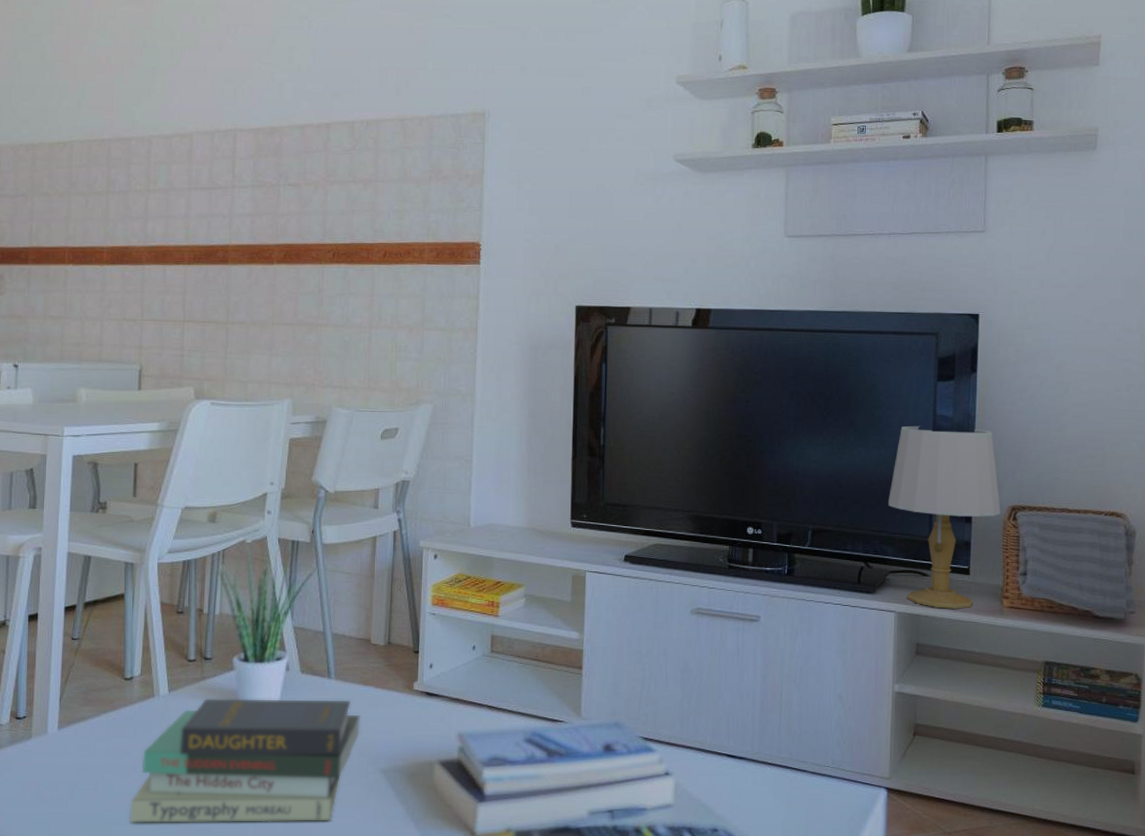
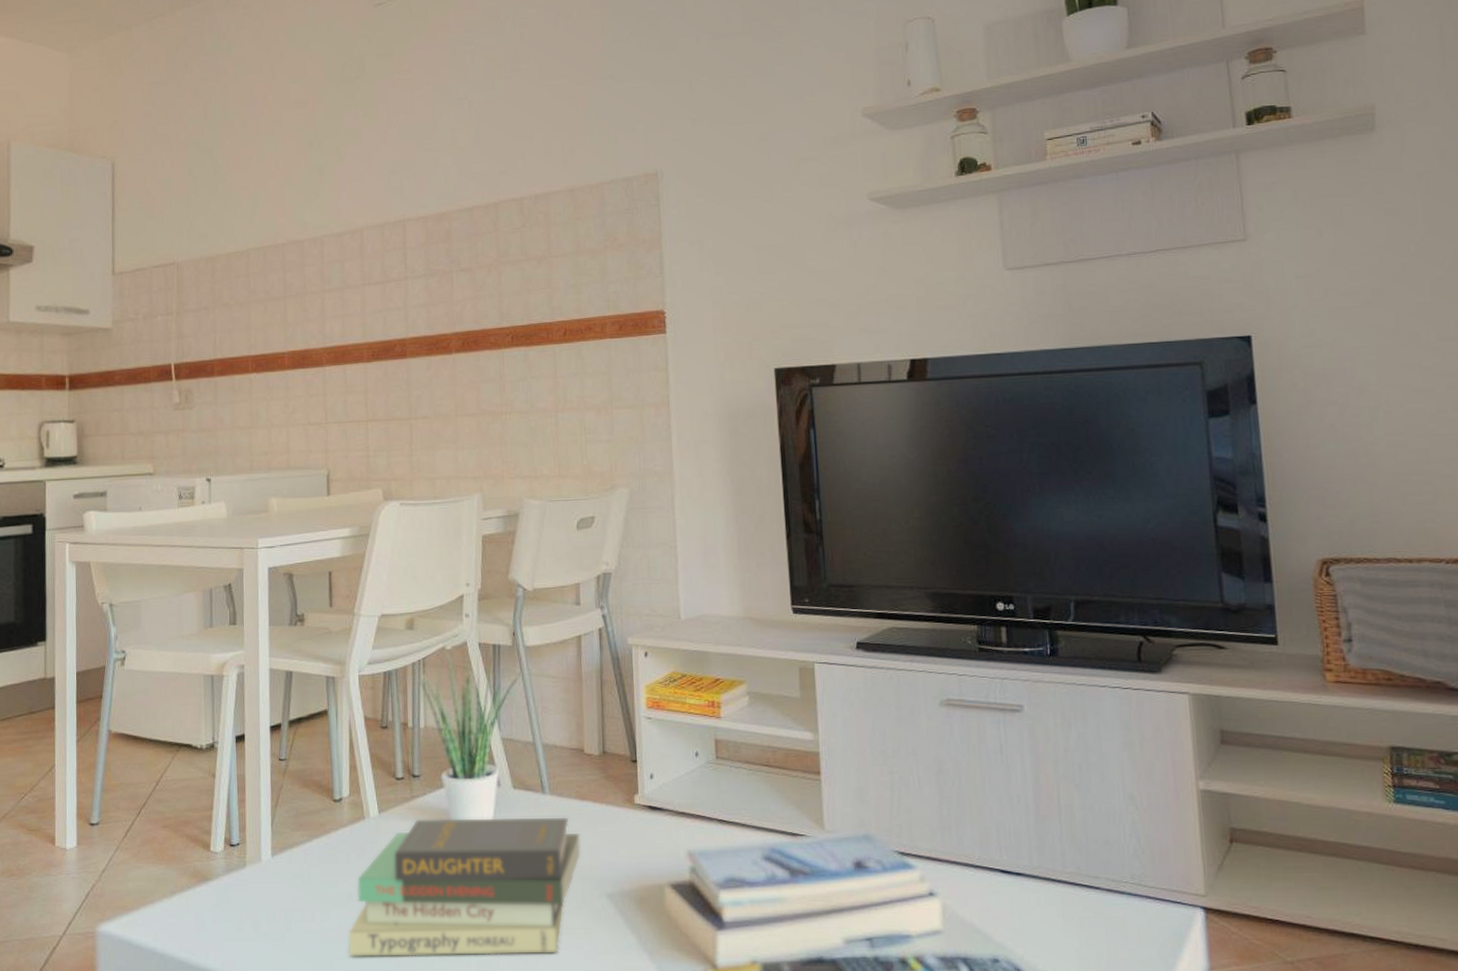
table lamp: present [887,426,1001,609] -> none [1163,471,1309,687]

